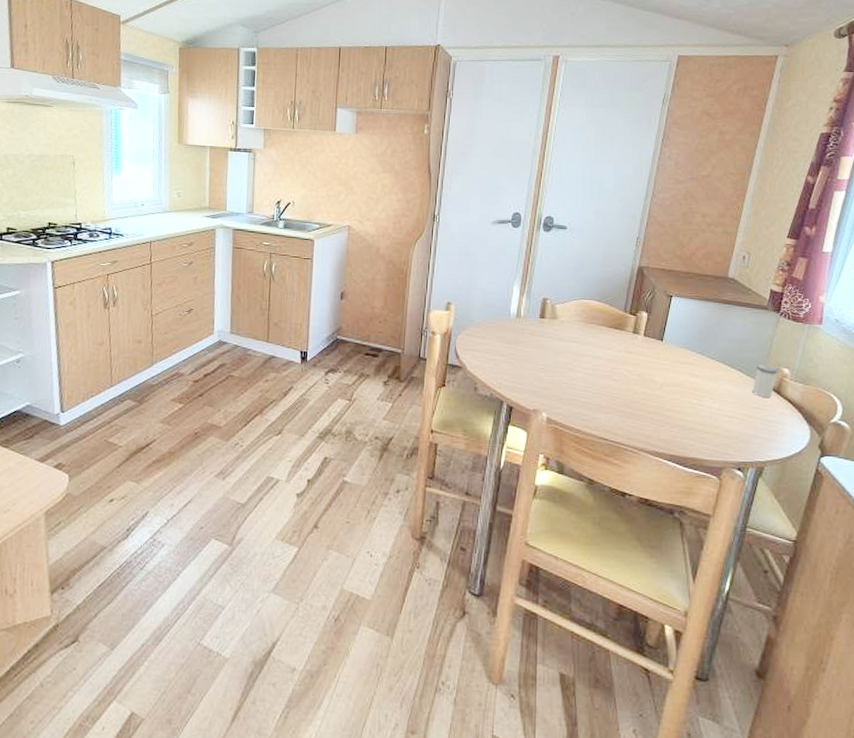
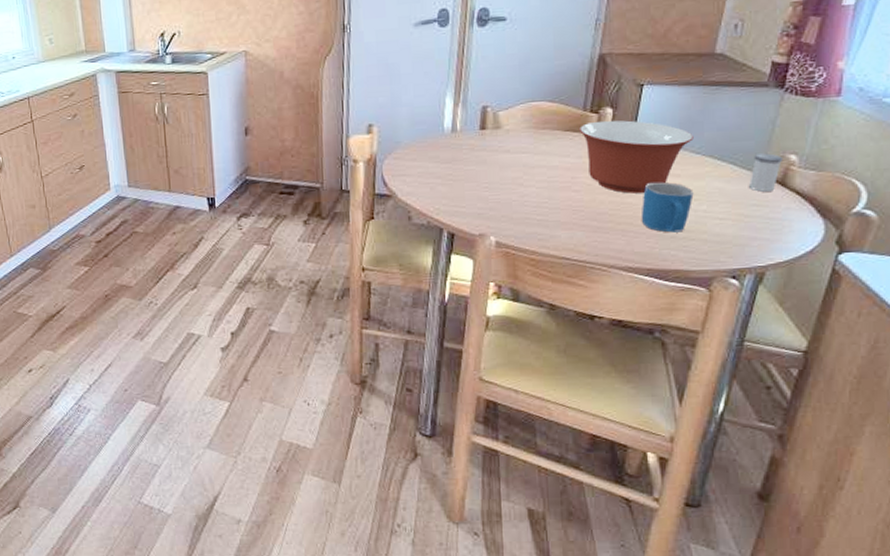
mixing bowl: none [620,322,710,388] -> present [580,120,694,194]
mug: none [668,379,709,425] -> present [642,182,694,233]

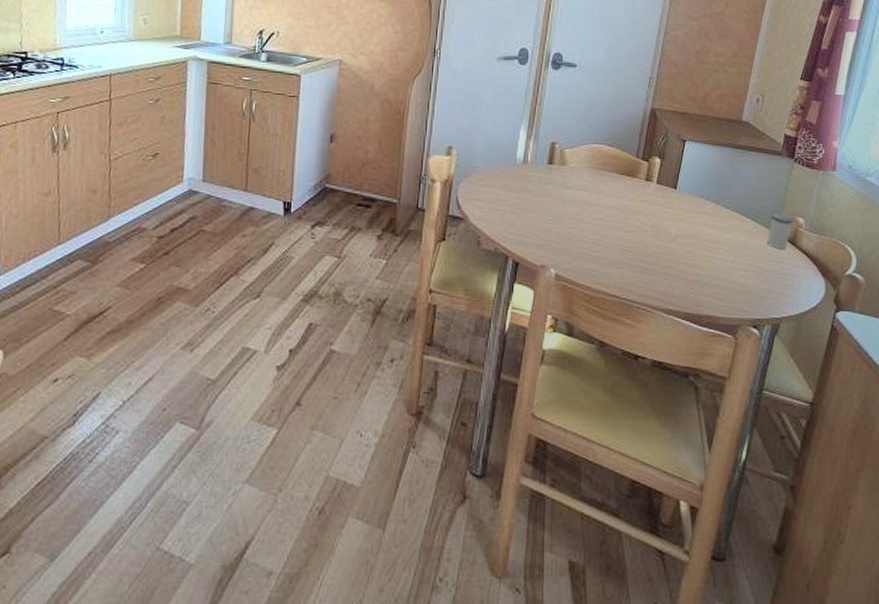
mixing bowl: present [580,120,694,194] -> none [633,168,724,239]
mug: present [642,182,694,233] -> none [682,230,724,280]

